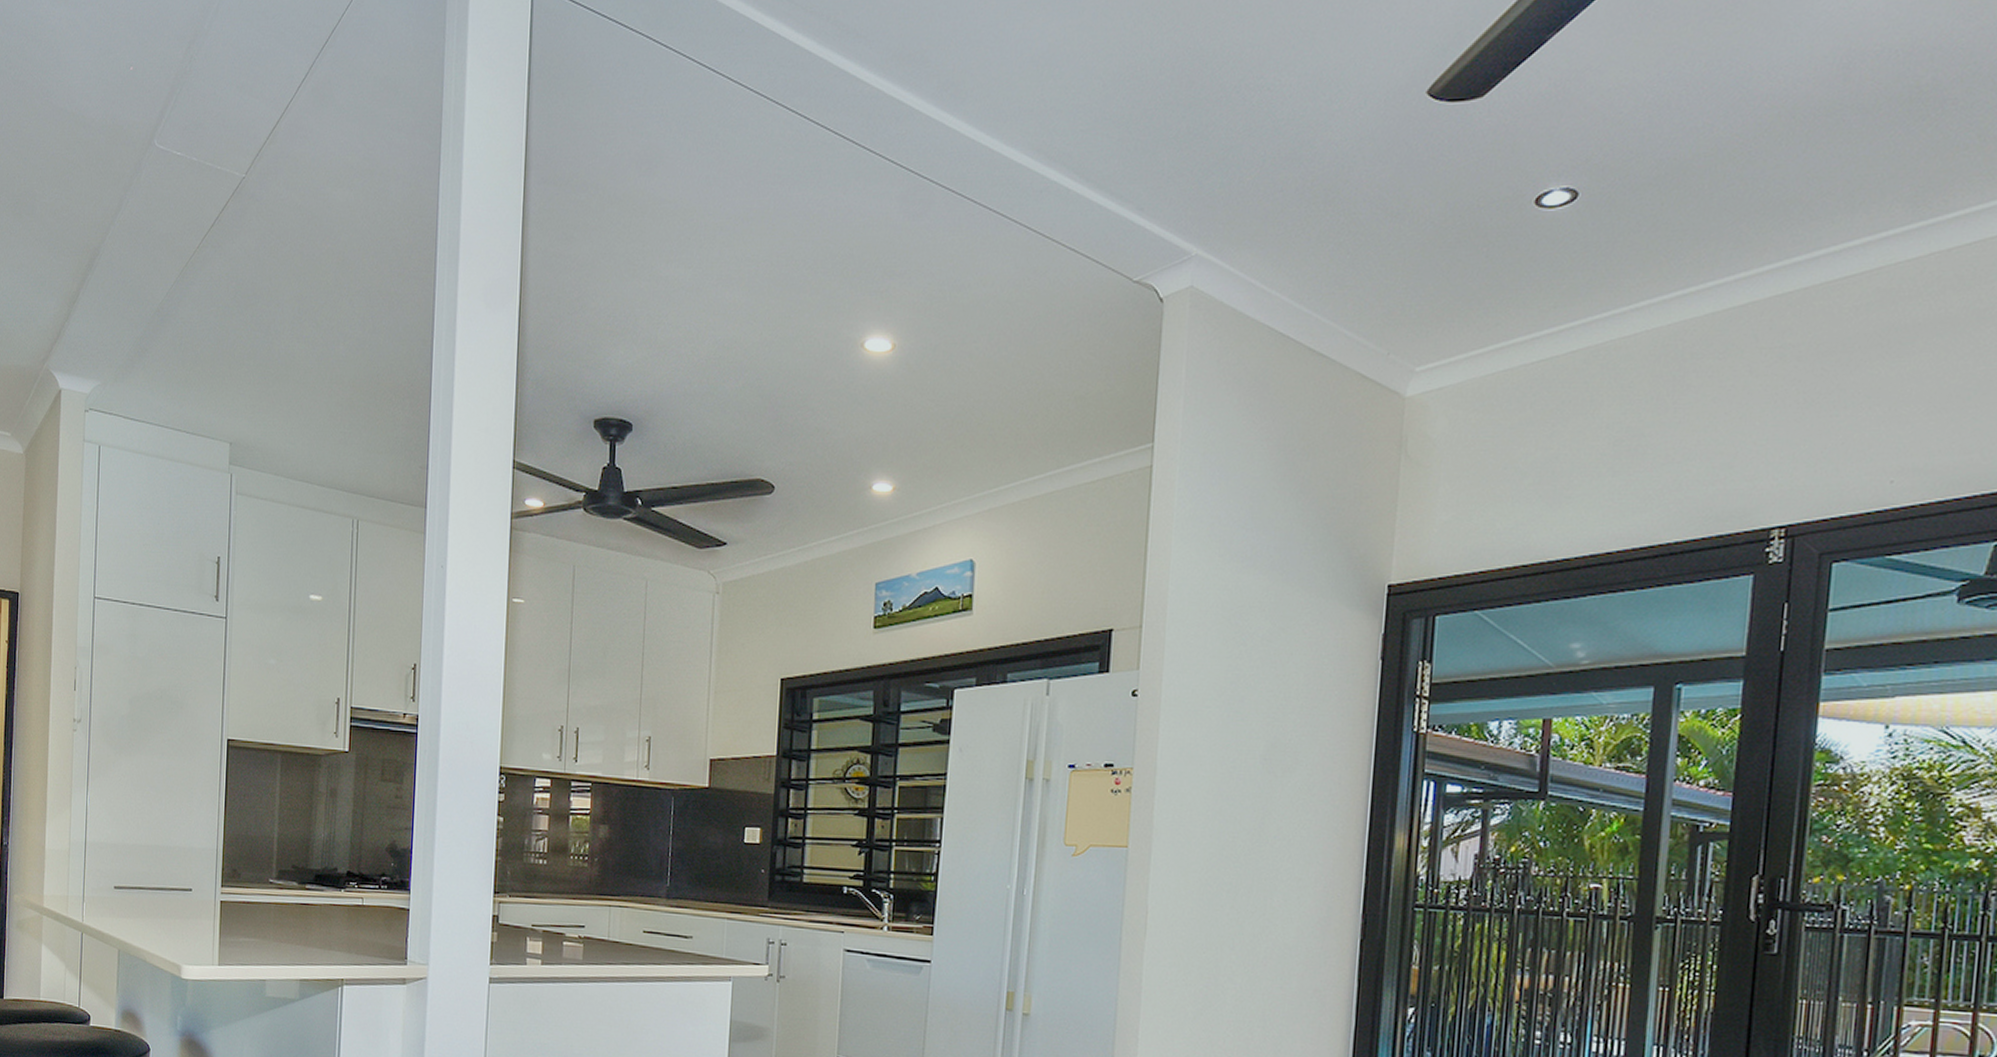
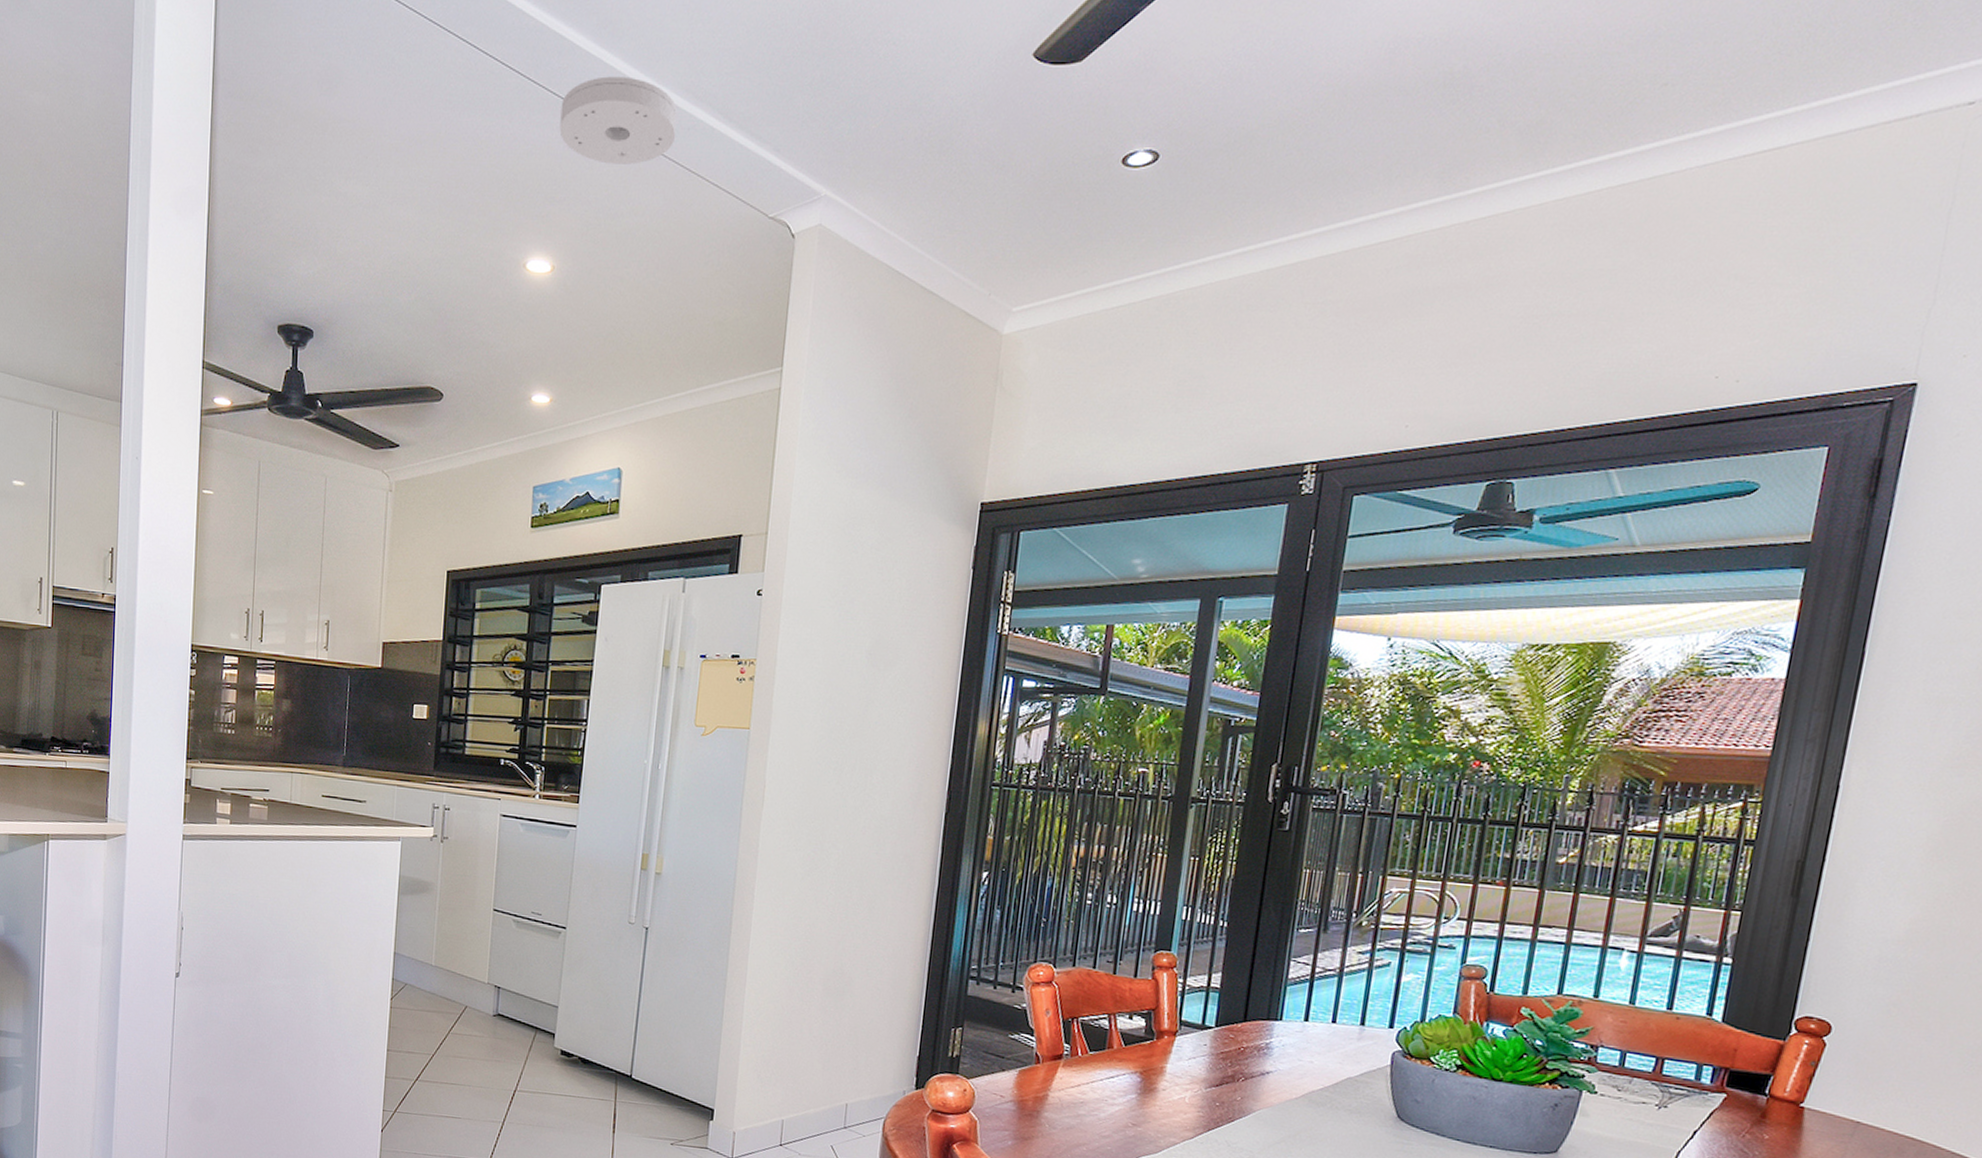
smoke detector: none [898,139,1029,233] -> present [559,76,678,164]

